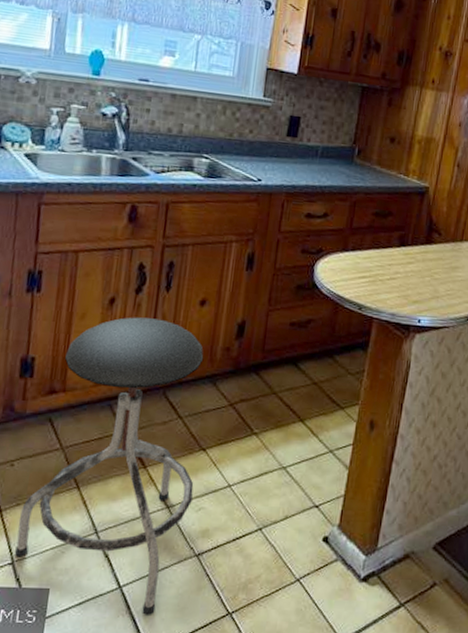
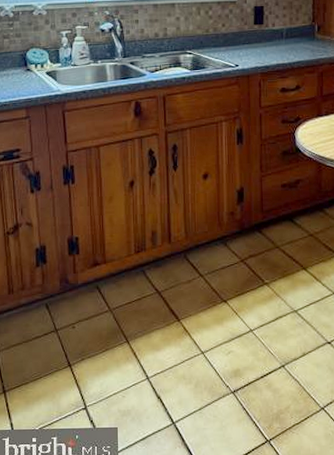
stool: present [14,317,204,615] -> none [85,194,222,446]

